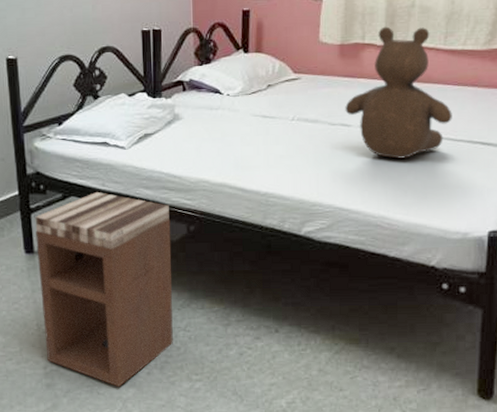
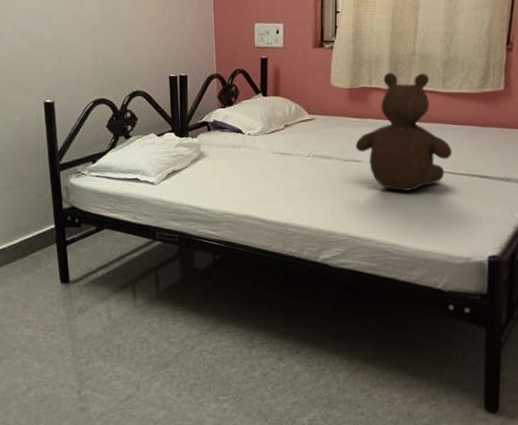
nightstand: present [35,192,174,387] -> none [70,225,201,409]

